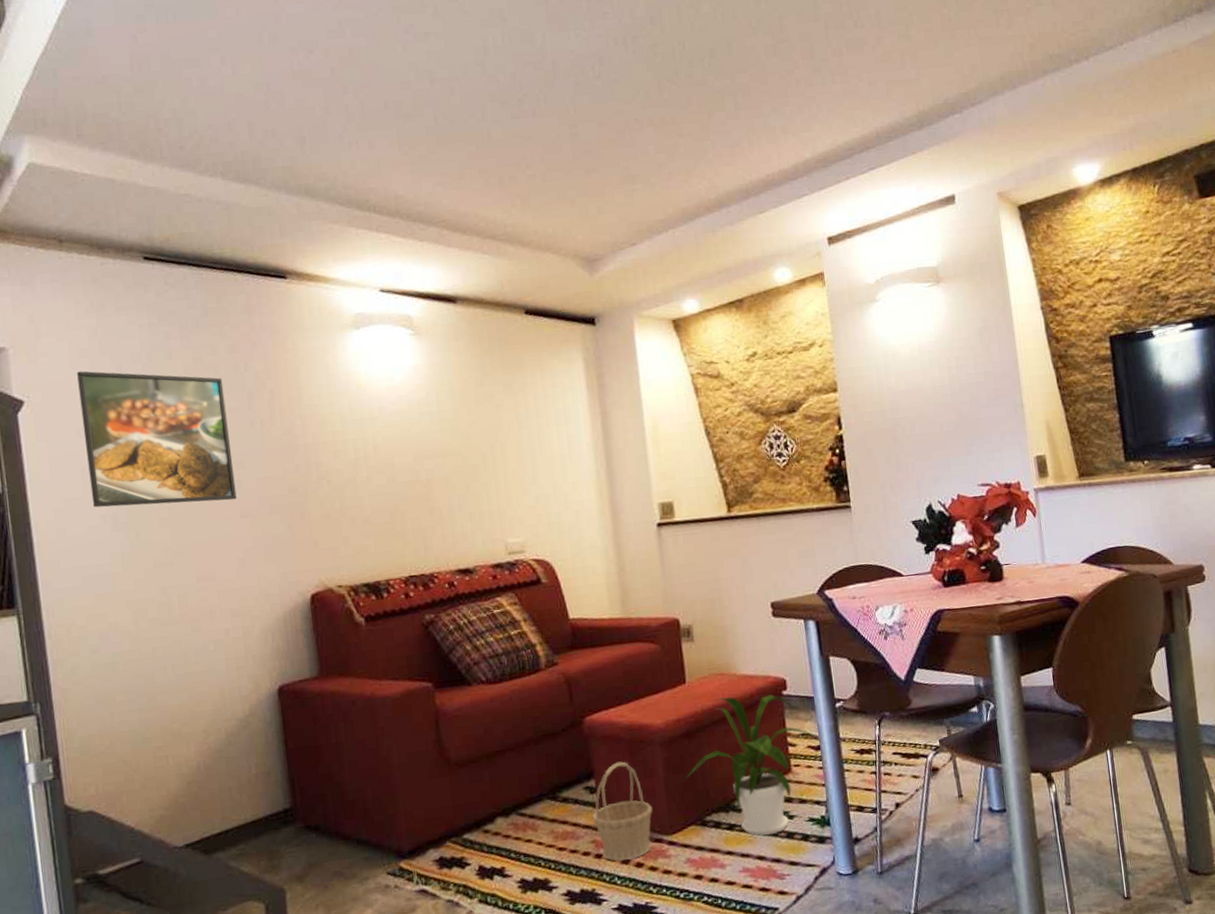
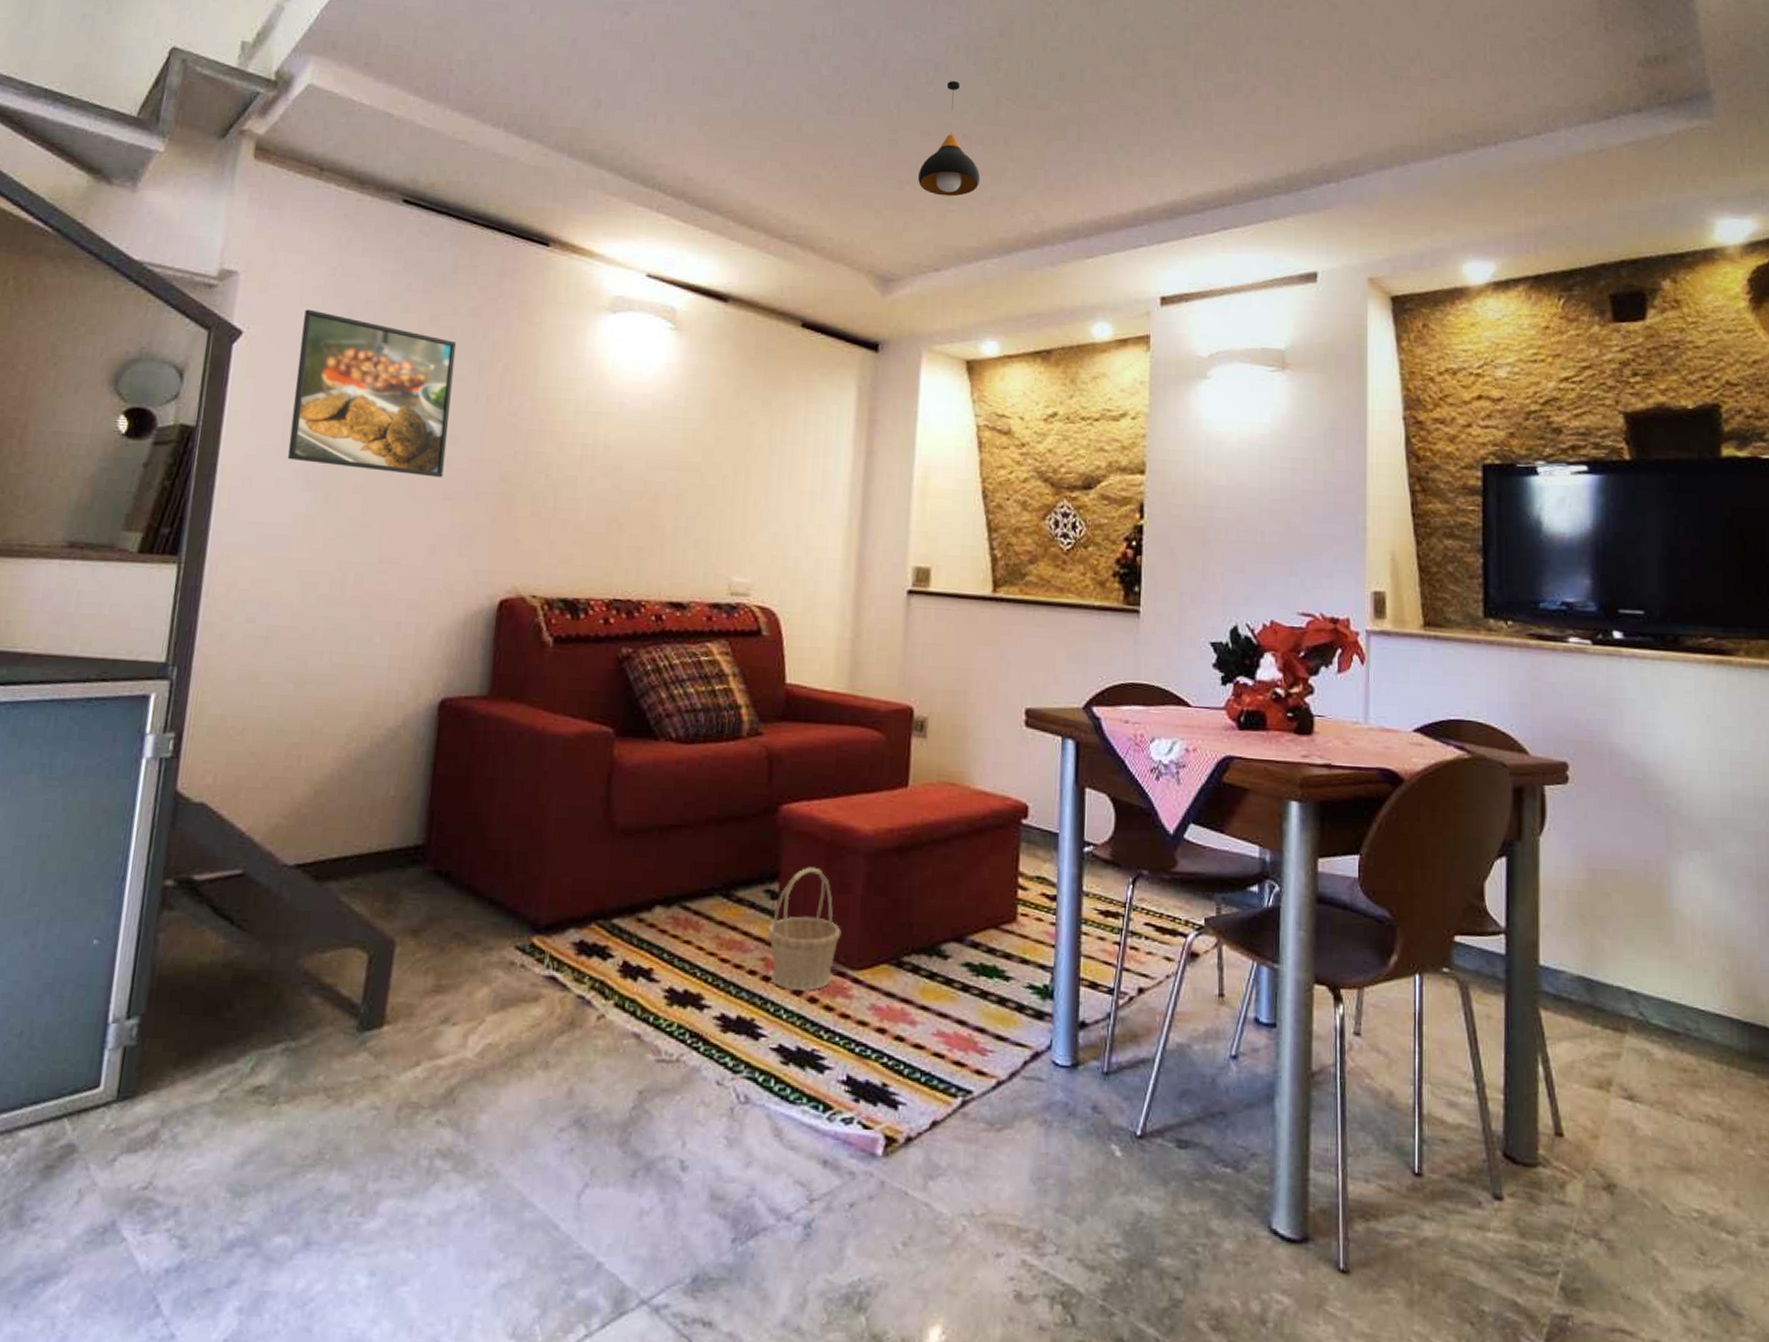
pendant light: none [602,71,657,178] -> present [918,81,981,197]
house plant: present [684,695,810,837] -> none [885,812,1047,996]

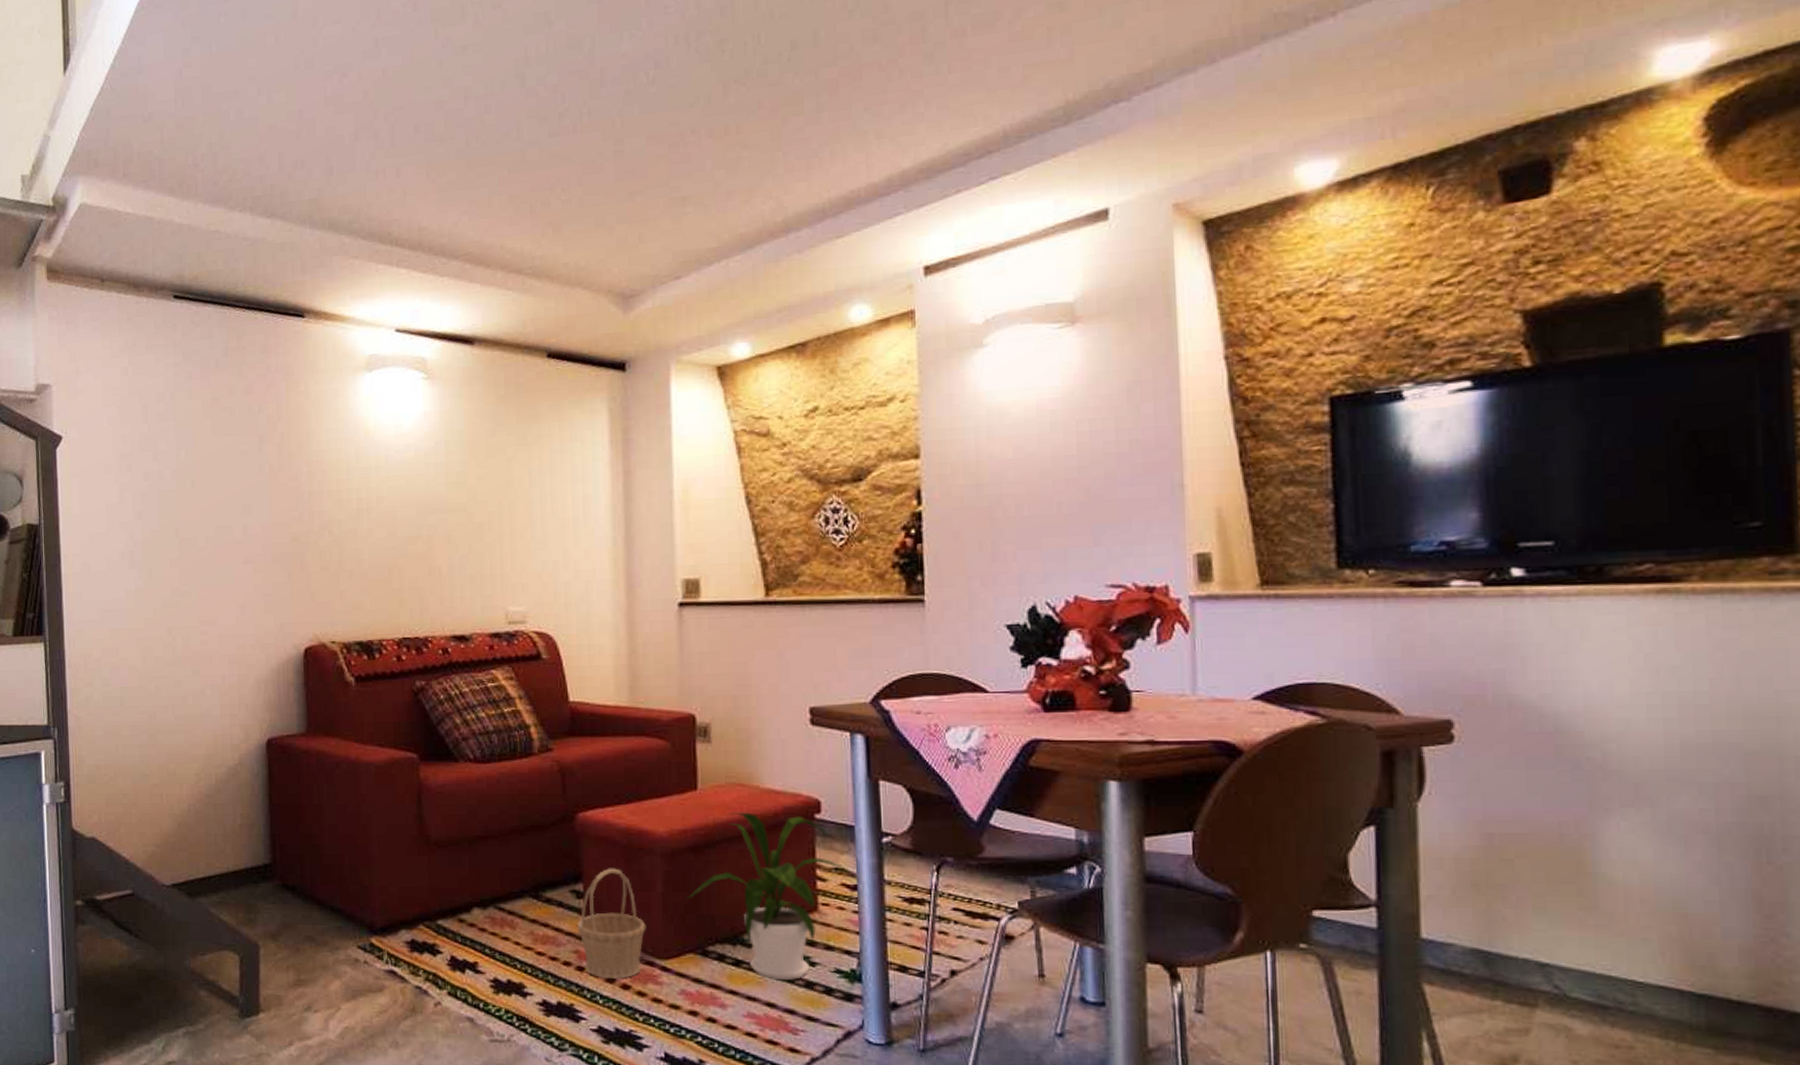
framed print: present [287,309,457,478] -> none [108,409,242,545]
house plant: none [885,812,1047,996] -> present [685,812,846,981]
pendant light: present [918,81,981,197] -> none [649,74,714,200]

